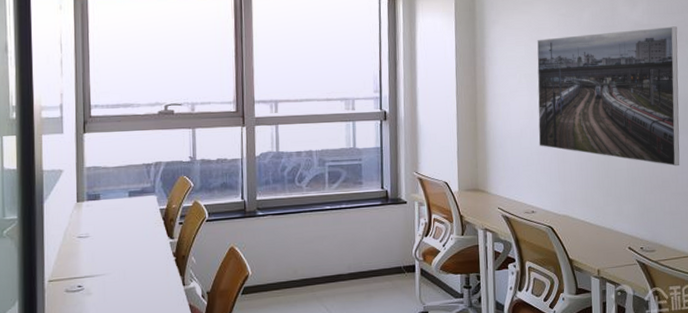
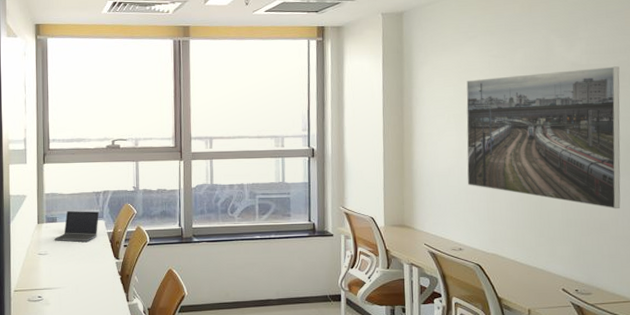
laptop computer: none [97,185,150,221] -> present [54,210,99,242]

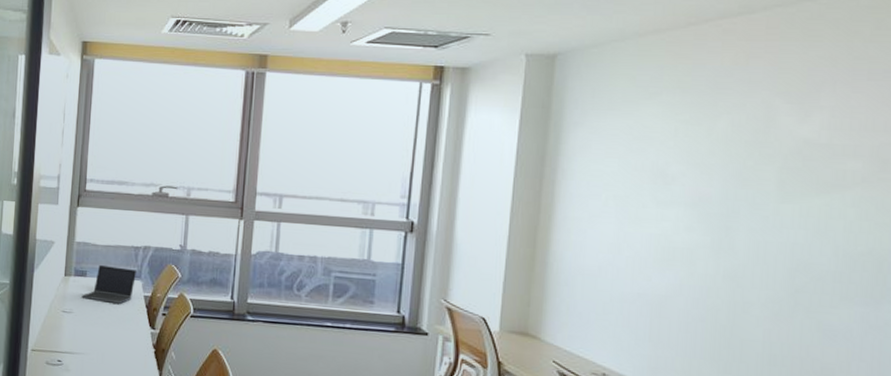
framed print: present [466,66,621,209] -> none [624,149,880,351]

